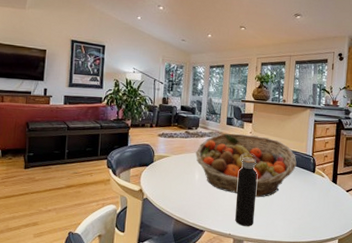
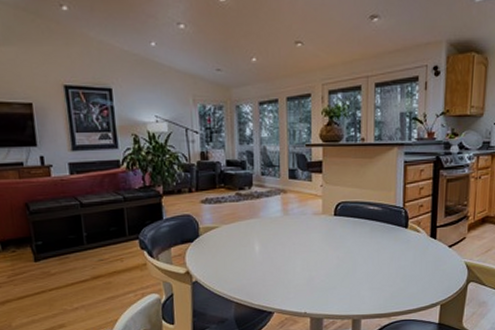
fruit basket: present [196,133,297,198] -> none [252,188,384,266]
water bottle: present [235,153,257,227] -> none [309,212,334,303]

